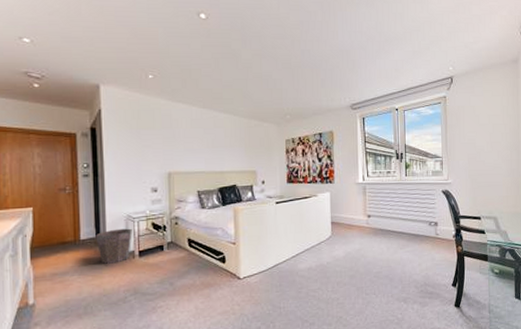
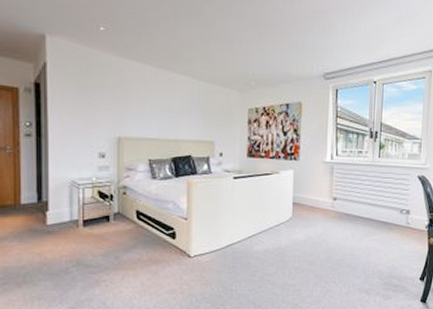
waste bin: present [96,228,132,264] -> none [37,195,77,232]

